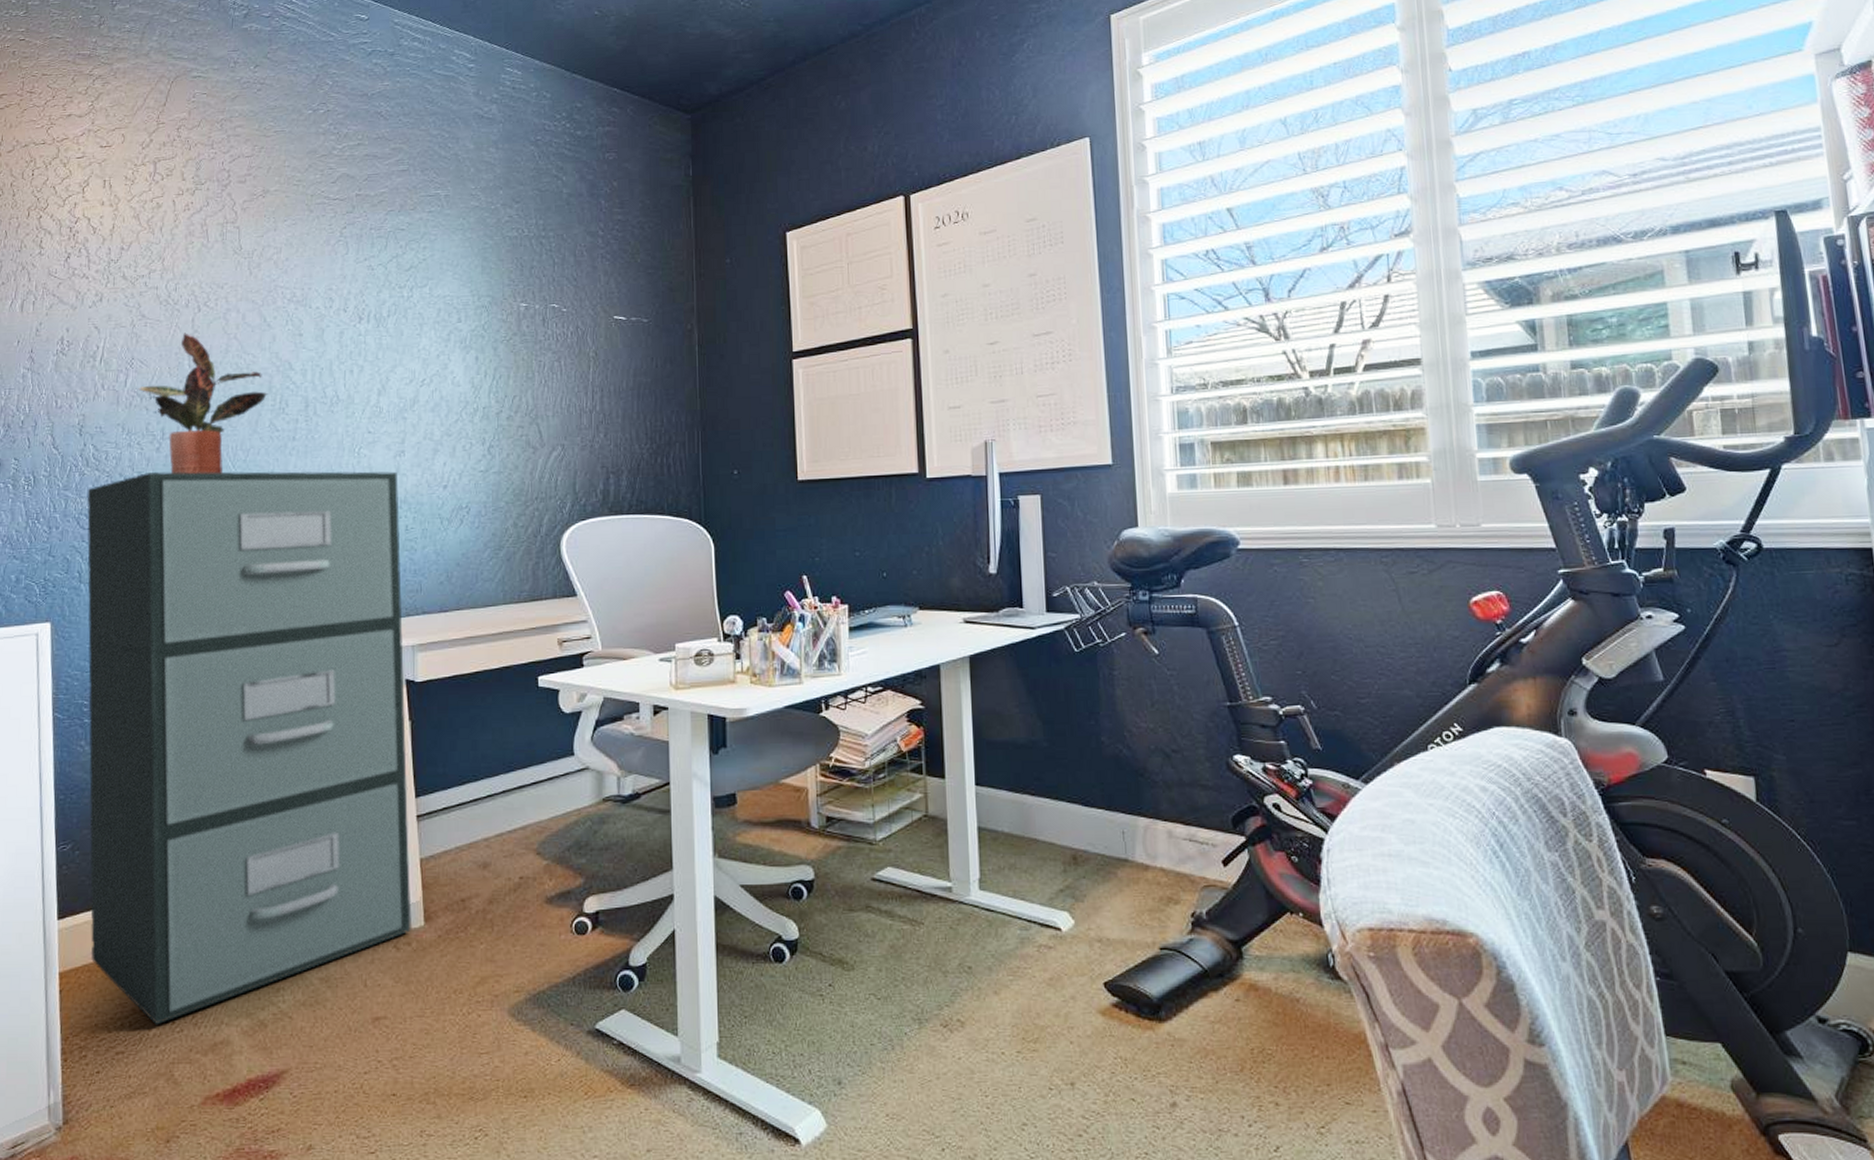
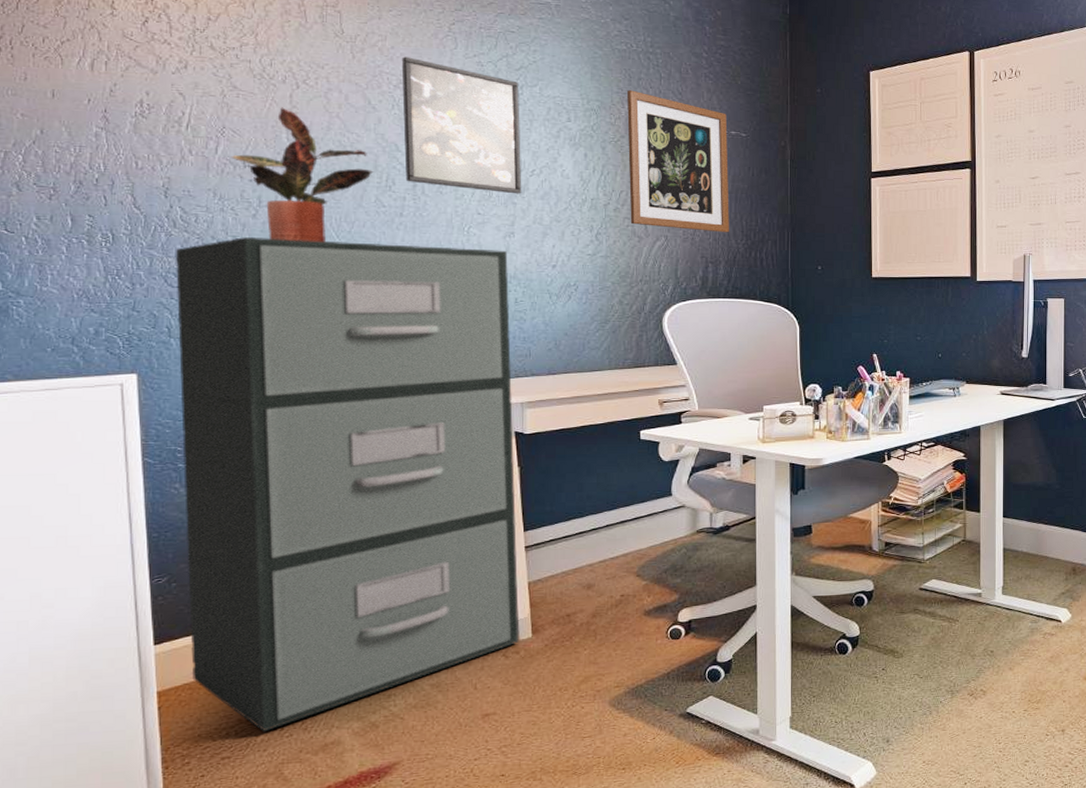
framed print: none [295,267,412,408] -> present [401,56,522,194]
wall art: none [518,280,632,437] -> present [626,90,729,233]

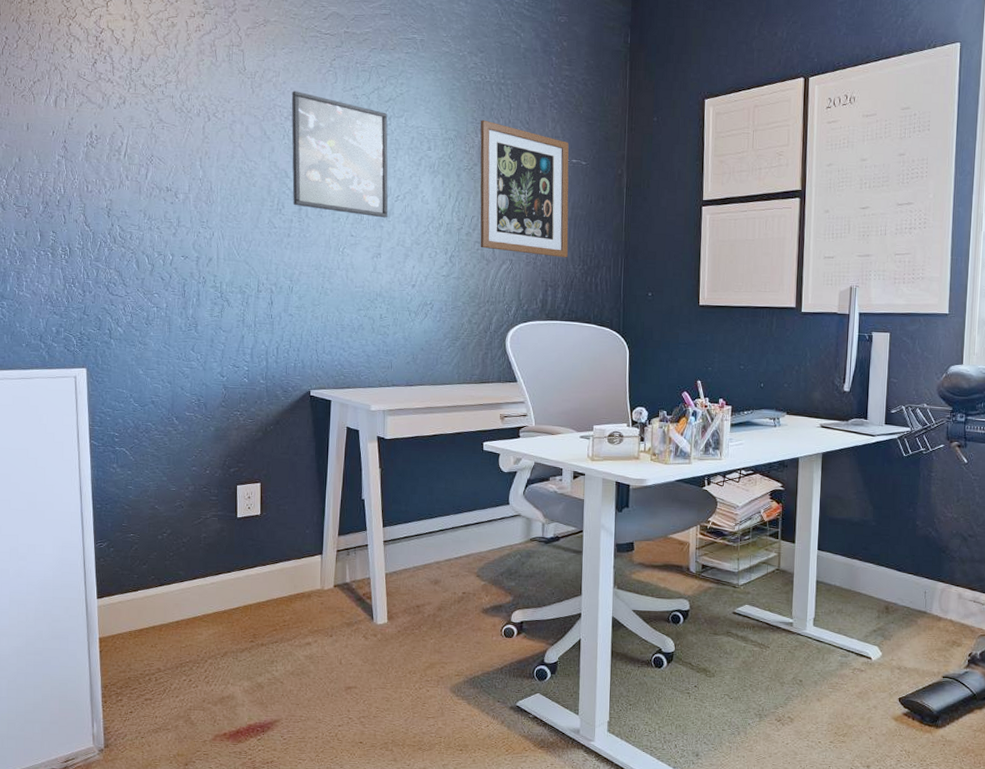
filing cabinet: present [175,237,520,732] -> none [115,253,378,681]
potted plant: present [230,107,374,243] -> none [157,138,268,259]

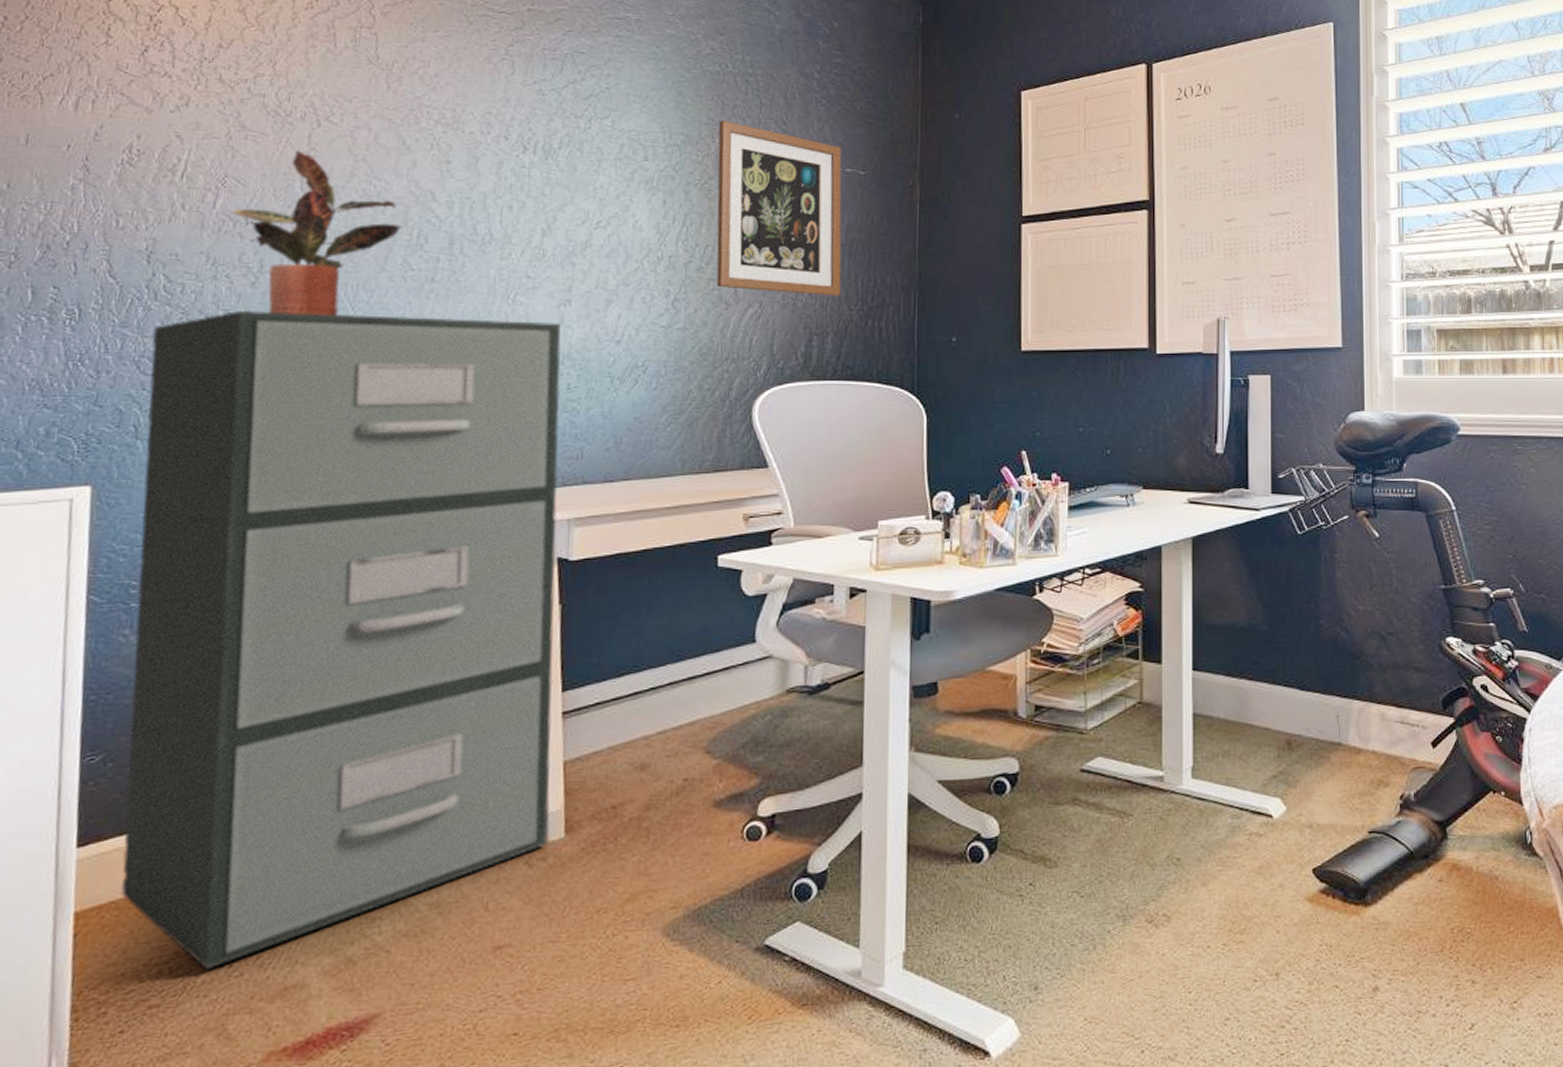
filing cabinet: none [115,253,378,681] -> present [120,311,561,970]
potted plant: none [157,138,268,259] -> present [231,150,403,316]
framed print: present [291,91,388,218] -> none [441,85,587,252]

